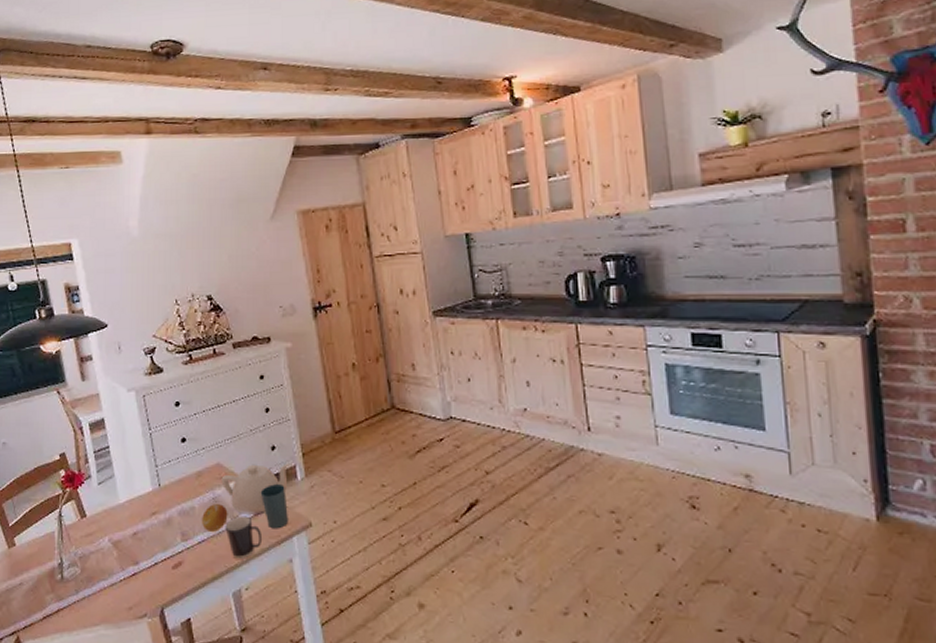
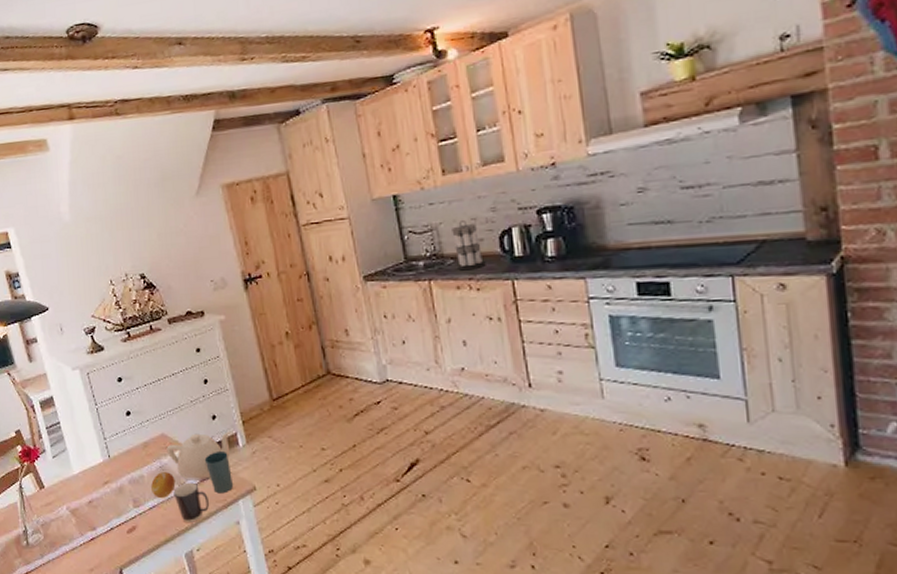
spice rack: none [520,261,552,312] -> present [452,219,486,271]

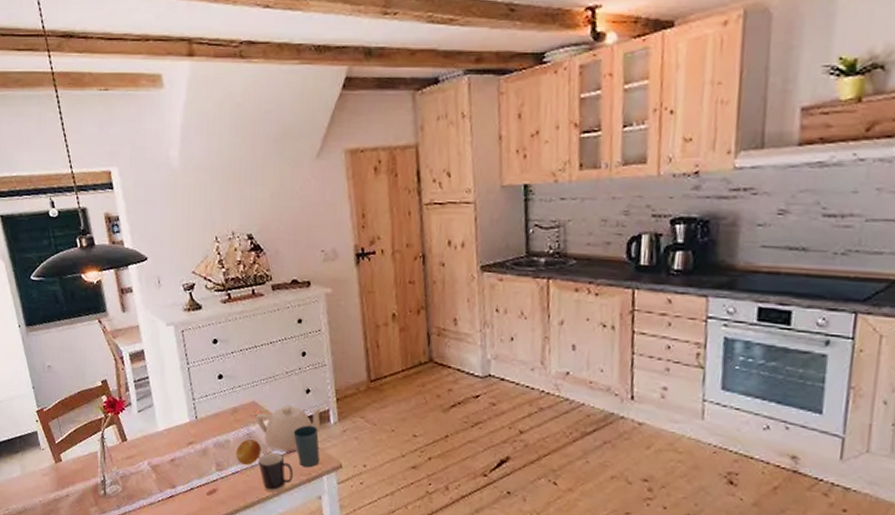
spice rack: present [452,219,486,271] -> none [579,219,609,274]

